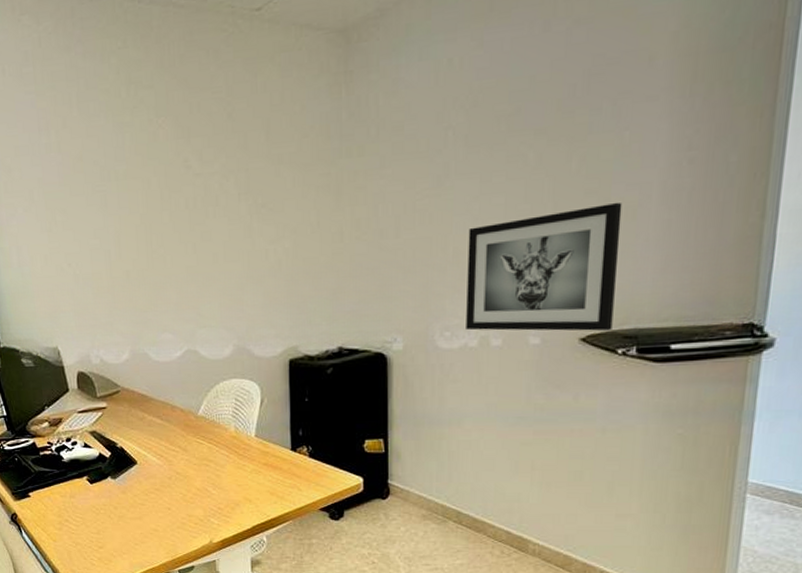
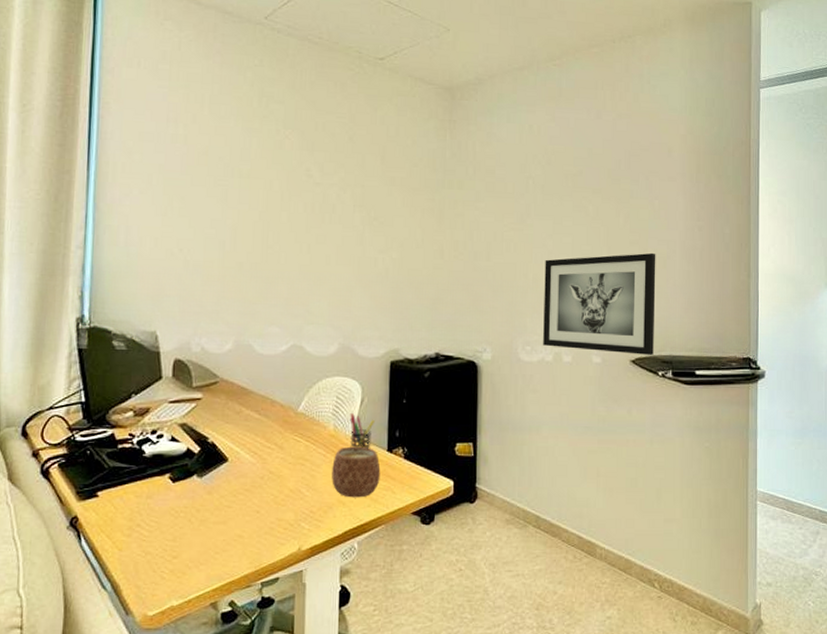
mug: none [236,446,285,495] -> present [332,446,381,498]
pen holder: none [250,414,276,449] -> present [350,413,374,449]

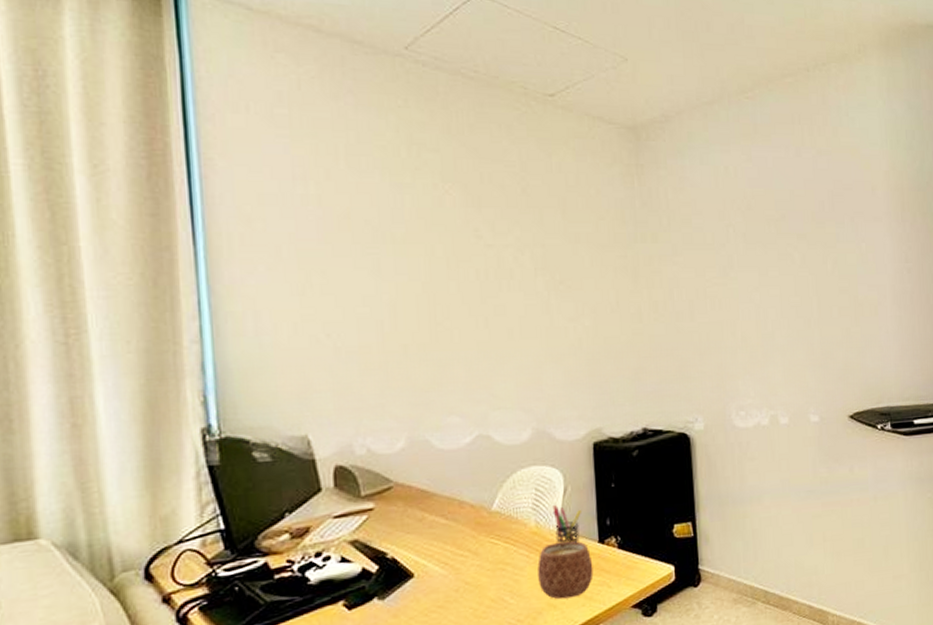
wall art: present [543,252,656,355] -> none [753,299,871,410]

